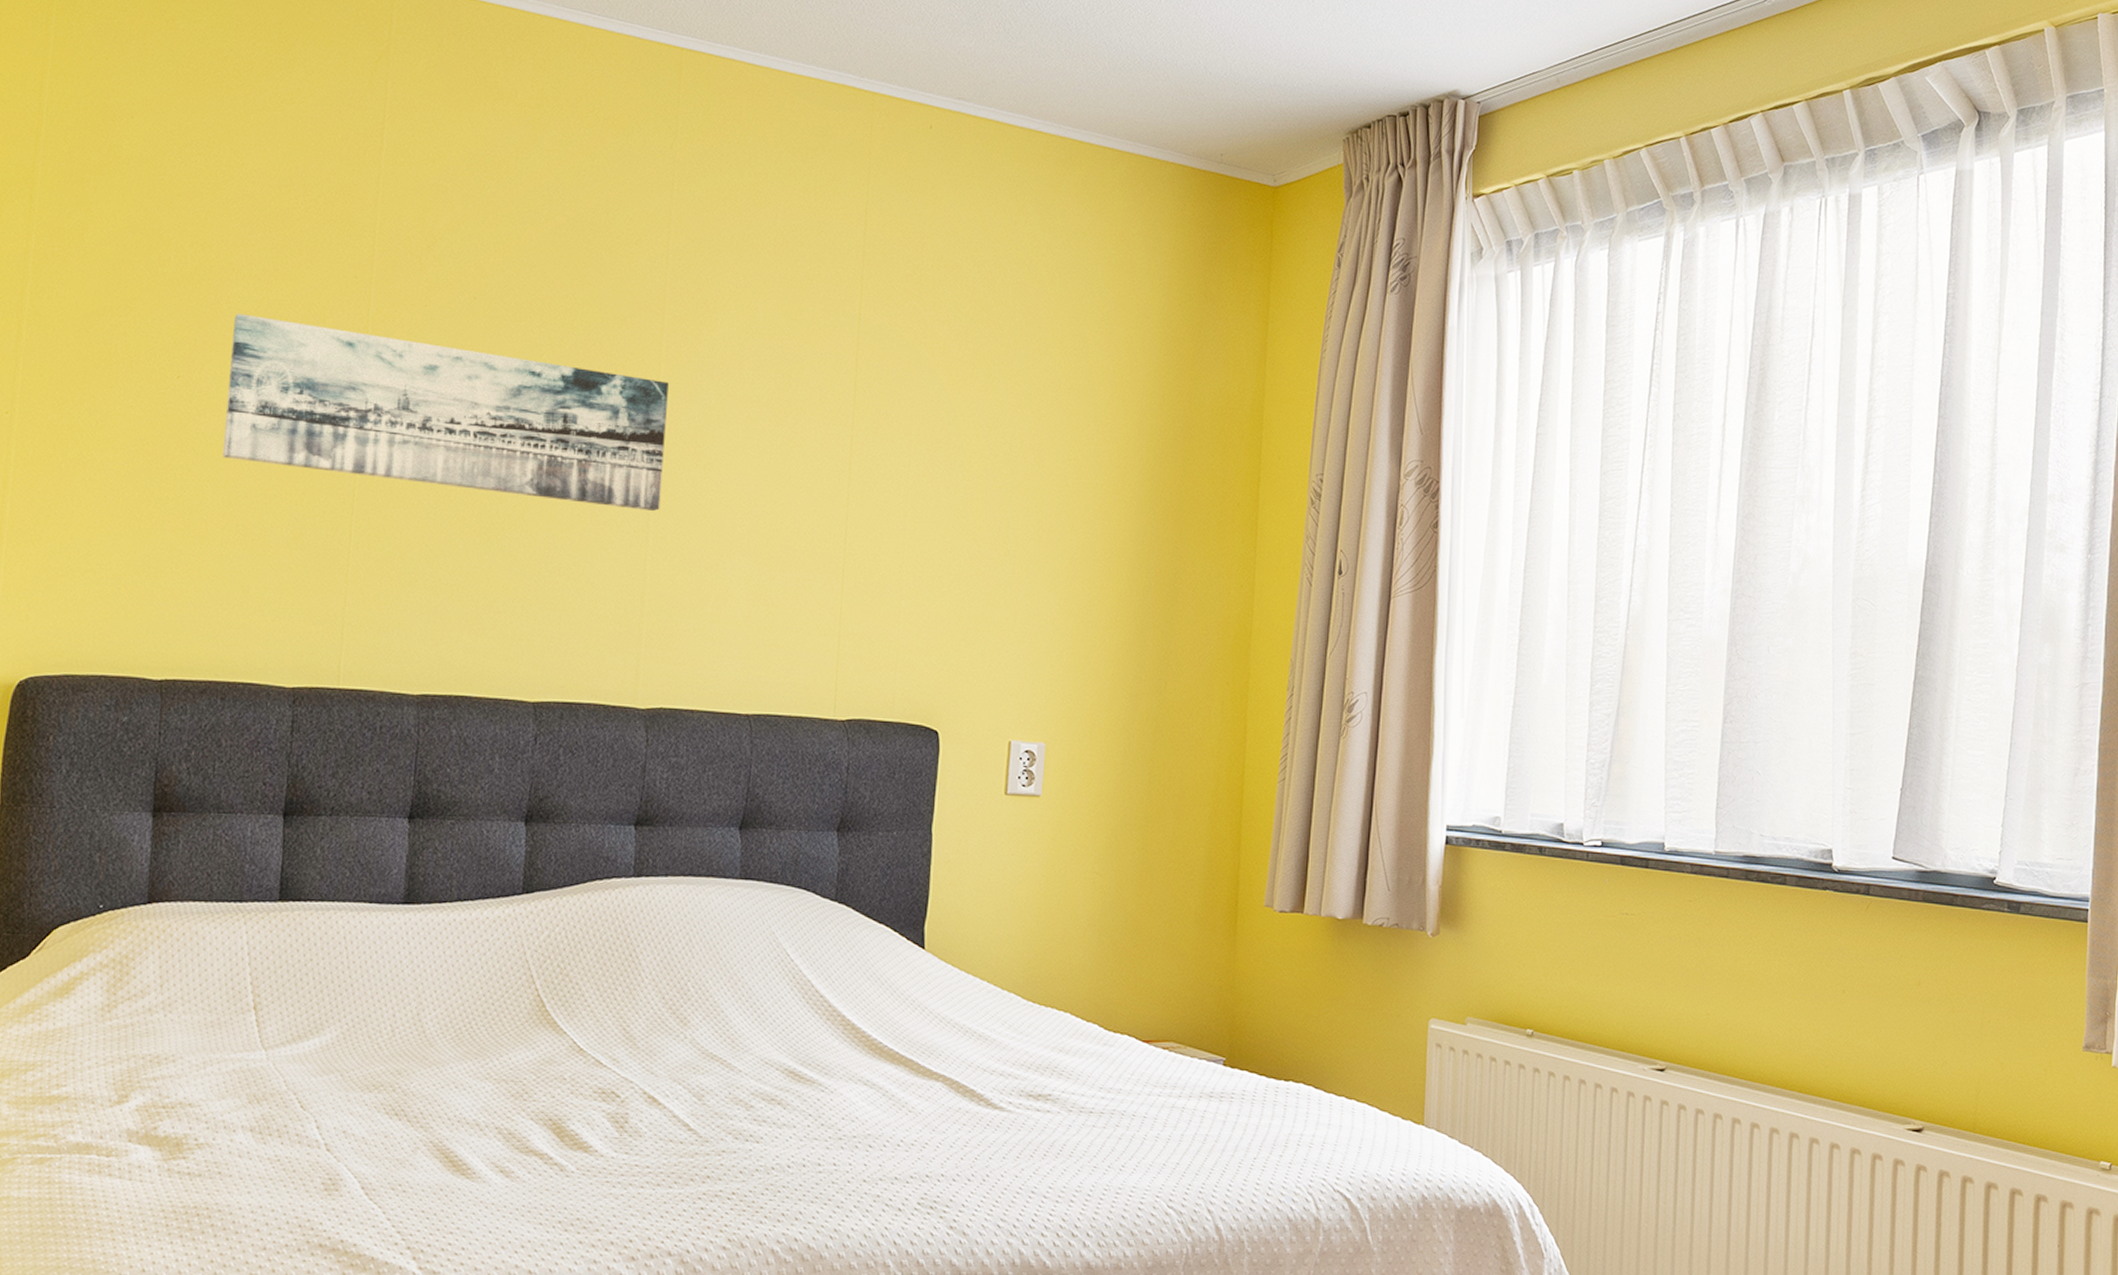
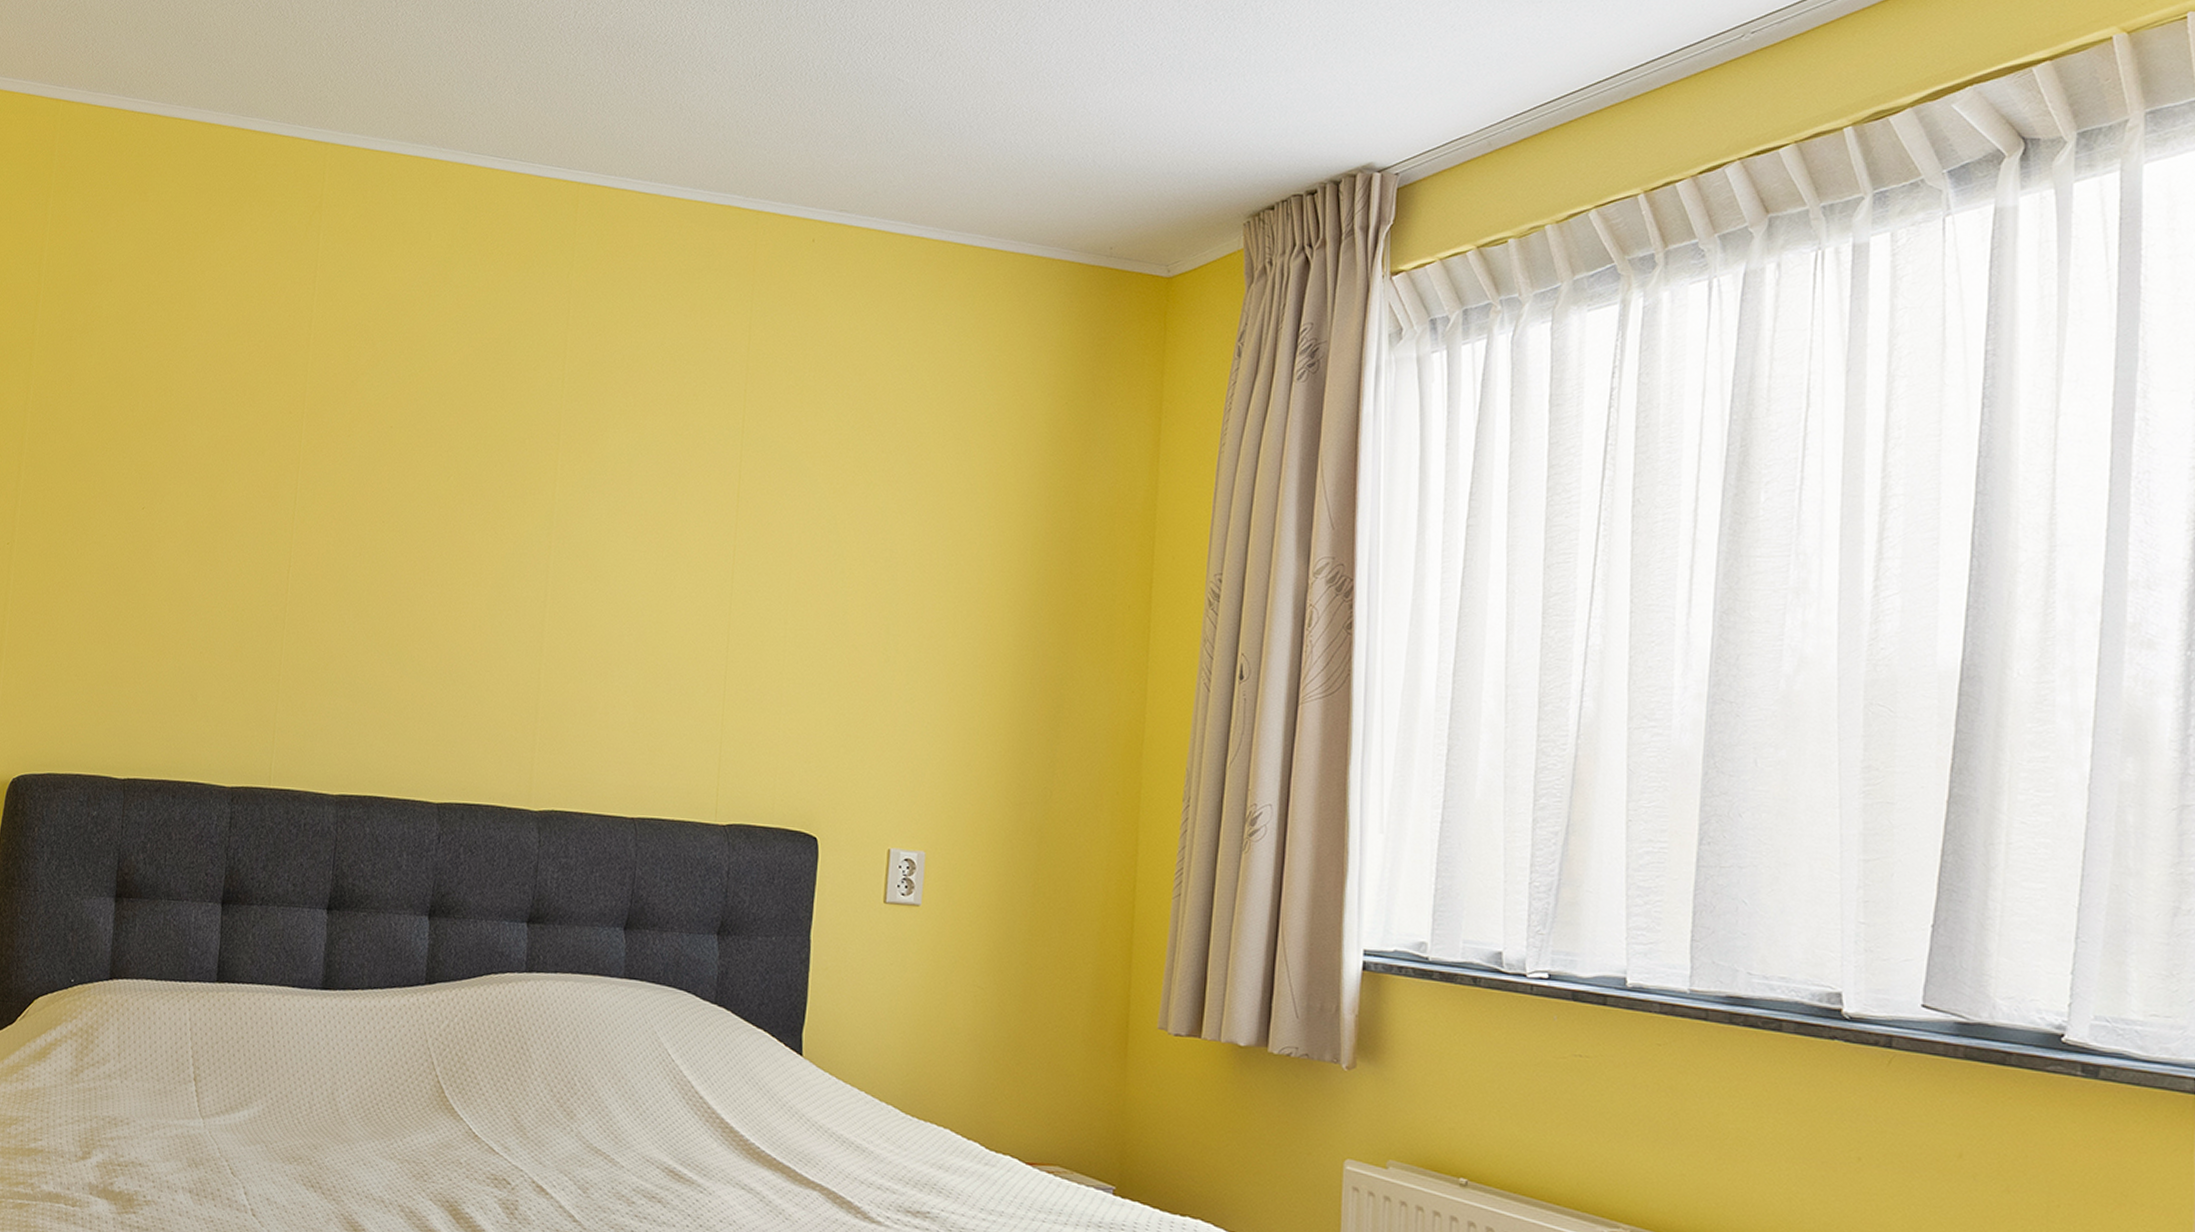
wall art: present [222,313,669,512] -> none [177,449,563,623]

